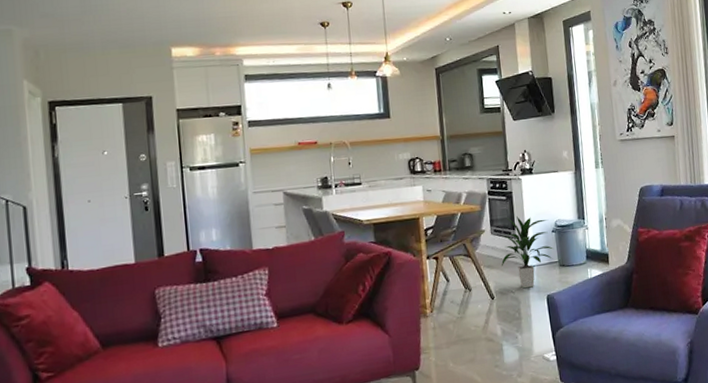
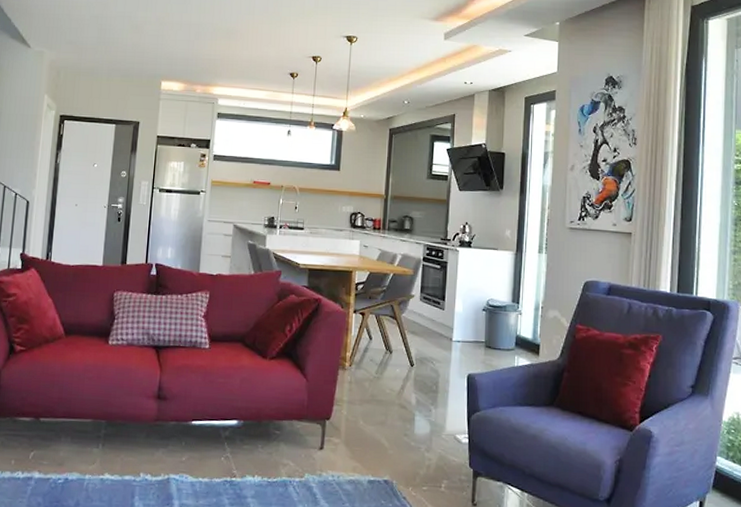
indoor plant: present [501,216,554,289] -> none [425,288,483,363]

